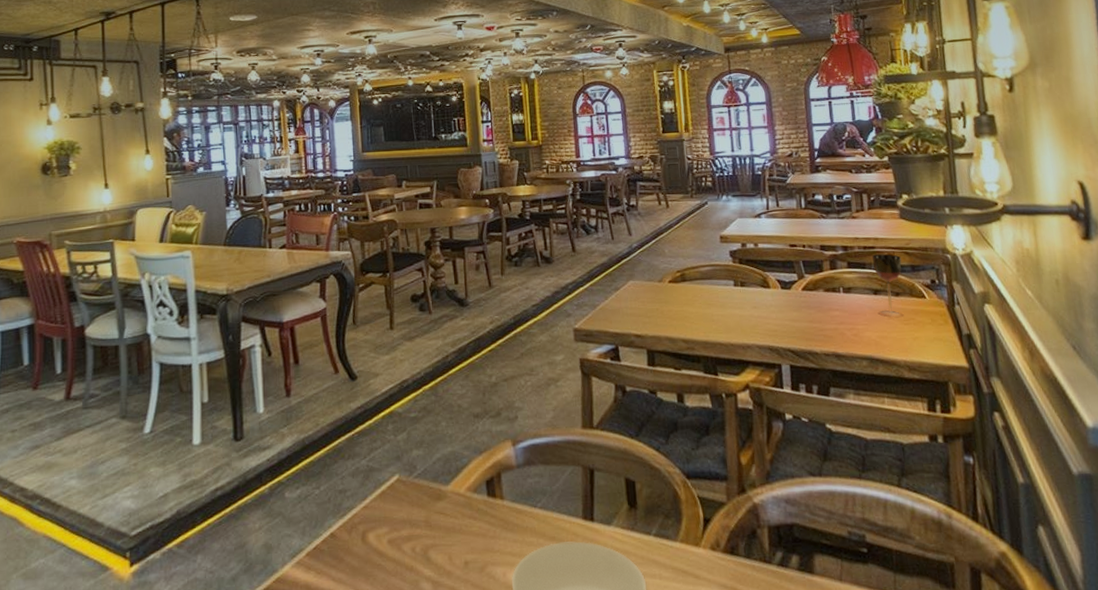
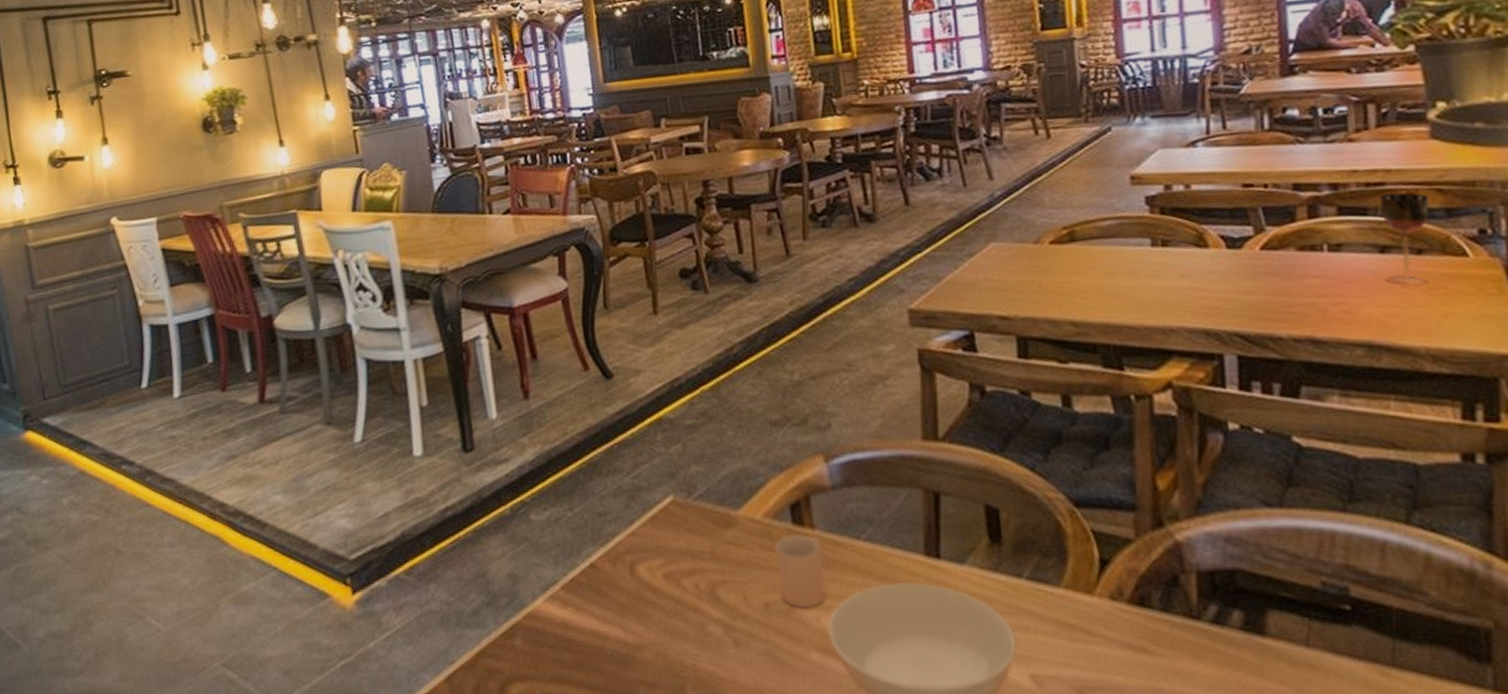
cup: none [473,504,512,564] -> present [774,533,827,607]

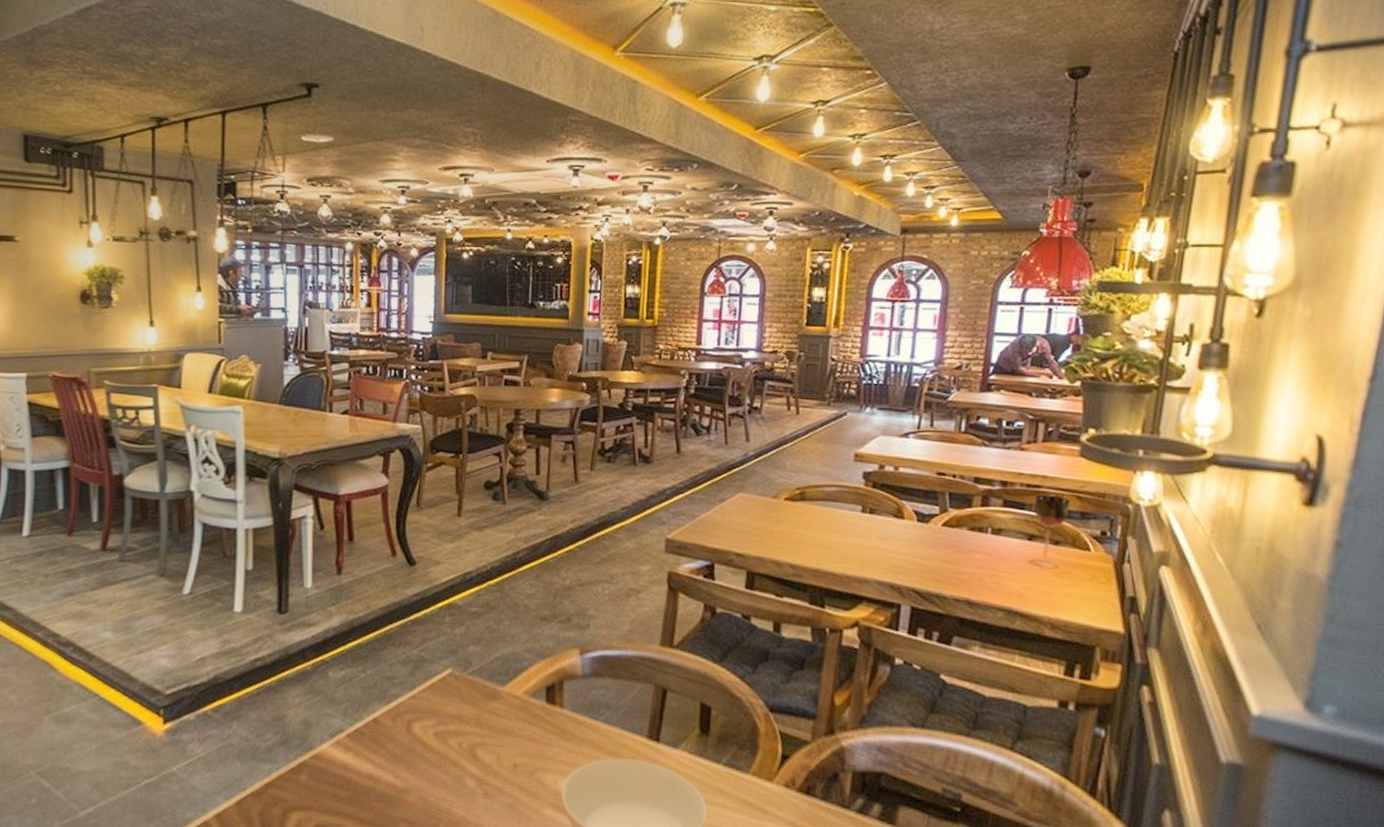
cup: present [774,533,827,607] -> none [528,711,569,771]

